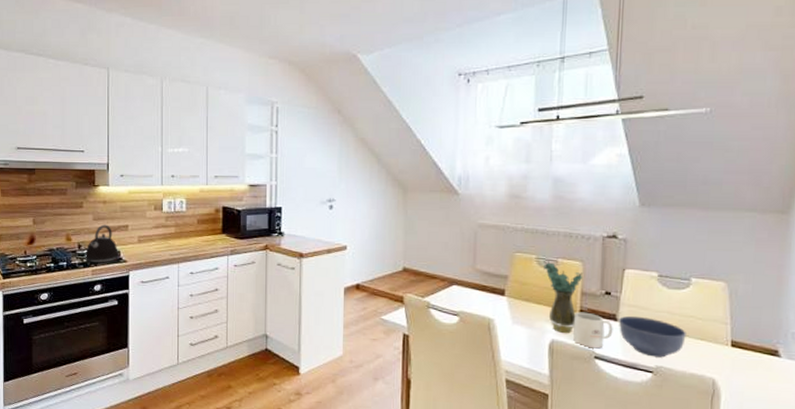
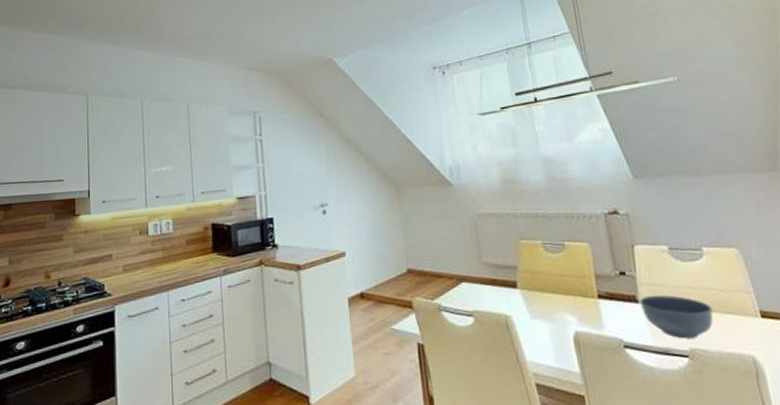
kettle: present [85,224,118,265] -> none [65,256,102,303]
vase: present [543,261,583,333] -> none [550,245,596,323]
mug: present [572,312,613,349] -> none [593,296,637,337]

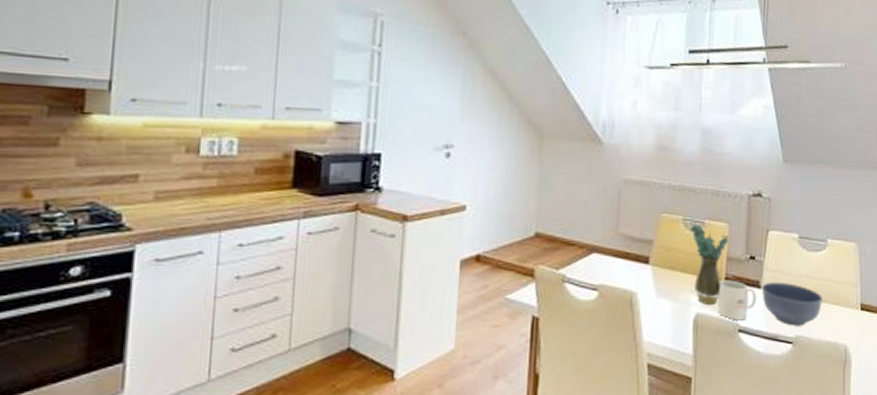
vase: none [550,245,596,323] -> present [690,222,729,304]
mug: none [593,296,637,337] -> present [717,279,757,321]

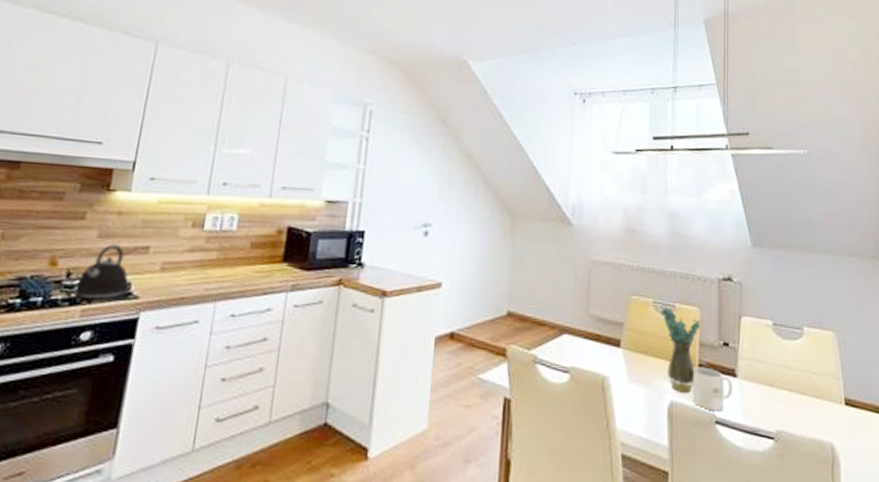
kettle: none [55,173,118,236] -> present [73,244,128,303]
bowl: present [761,281,823,326] -> none [737,370,803,420]

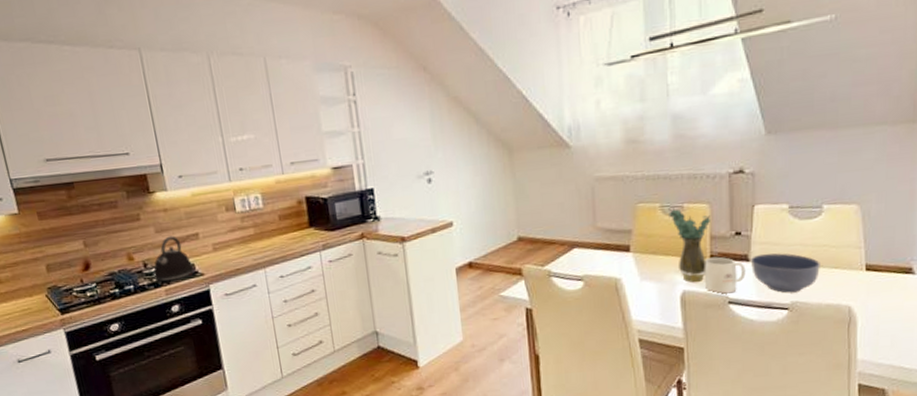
bowl: none [737,370,803,420] -> present [750,253,820,293]

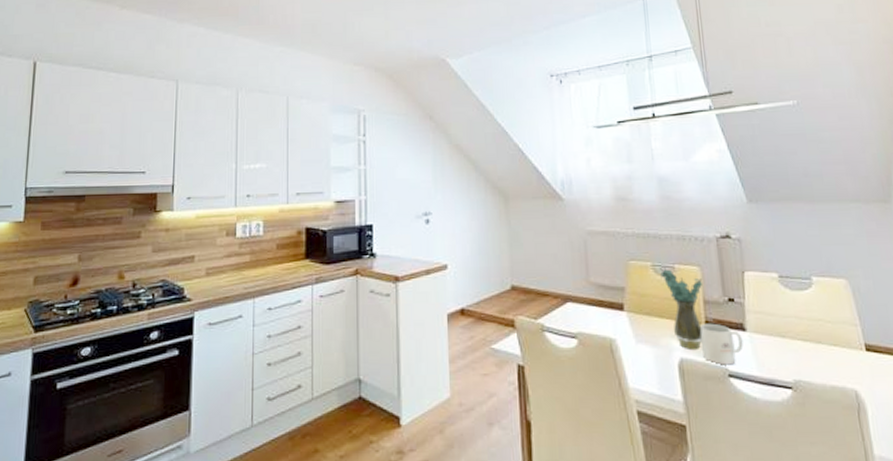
kettle: present [153,235,194,284] -> none [140,256,181,307]
bowl: present [750,253,820,293] -> none [746,323,819,370]

